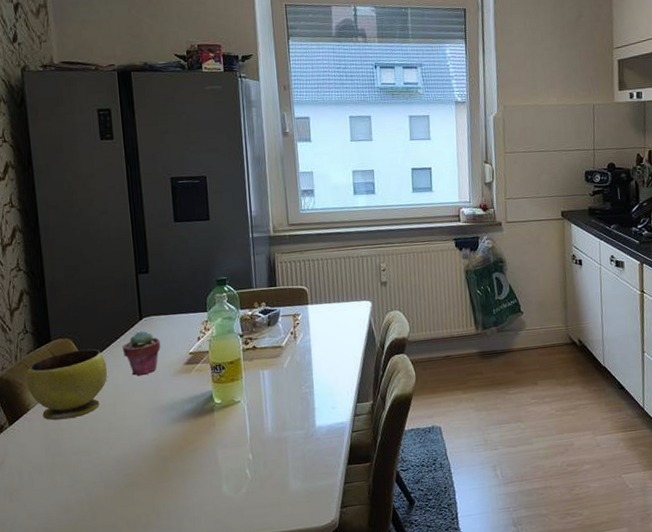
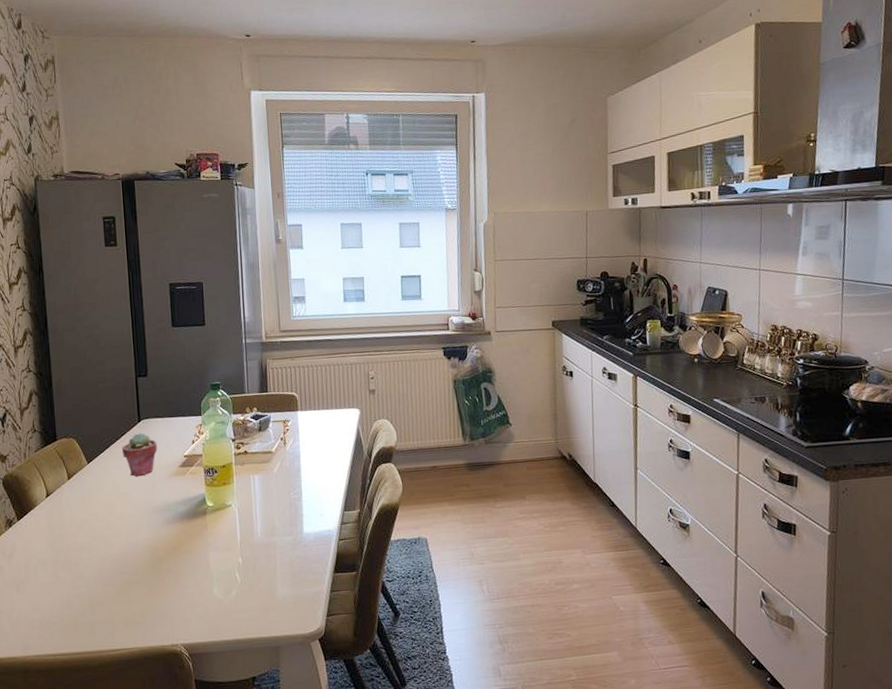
bowl: present [25,348,107,421] -> none [33,449,107,517]

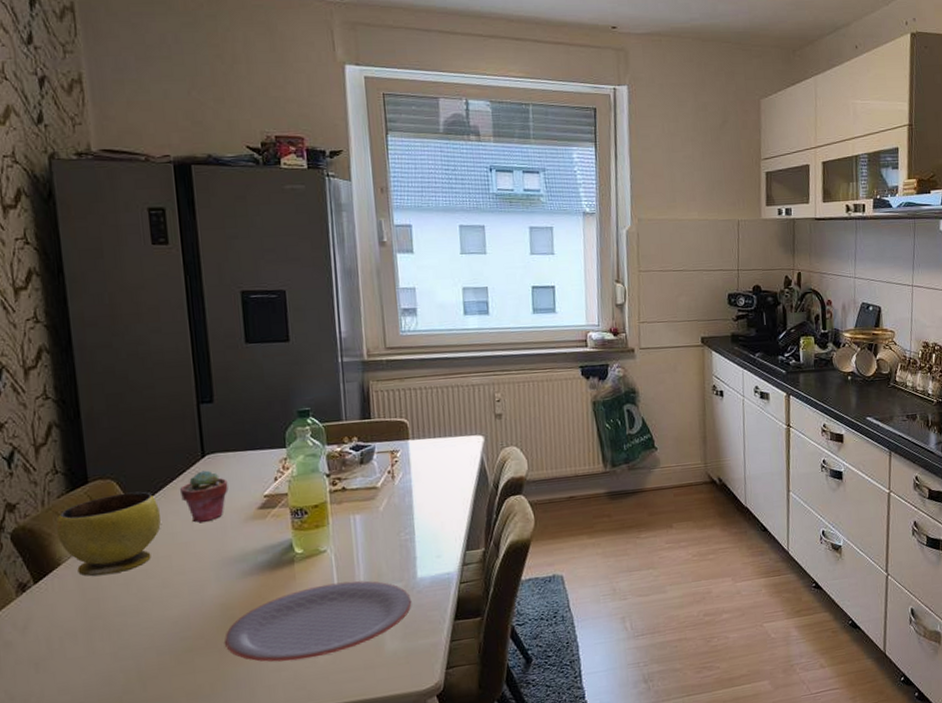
bowl: none [33,449,107,517] -> present [55,491,161,577]
plate: none [152,533,299,599] -> present [224,581,412,662]

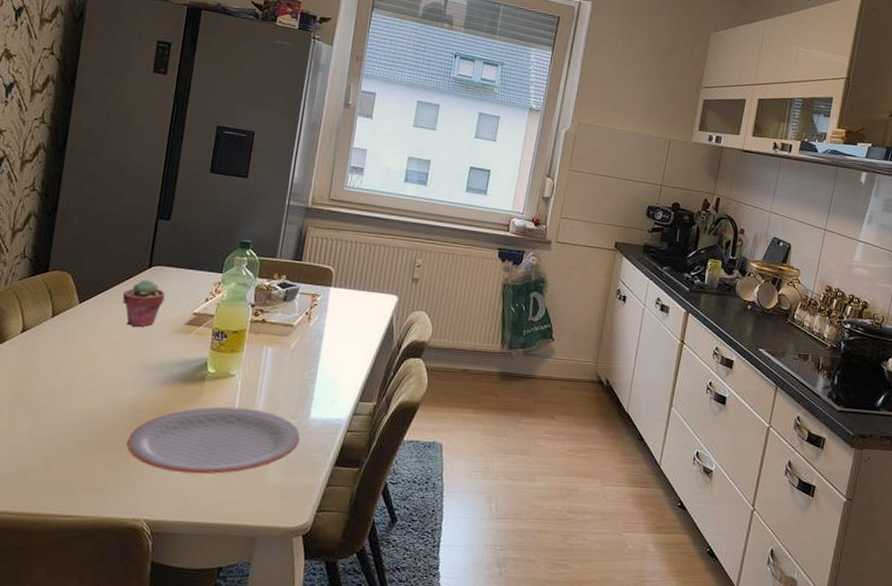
bowl: present [55,491,161,577] -> none [10,286,102,359]

